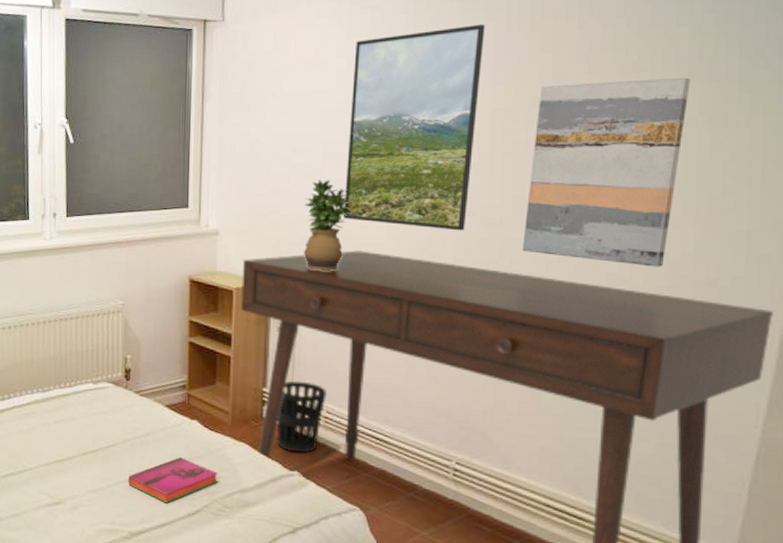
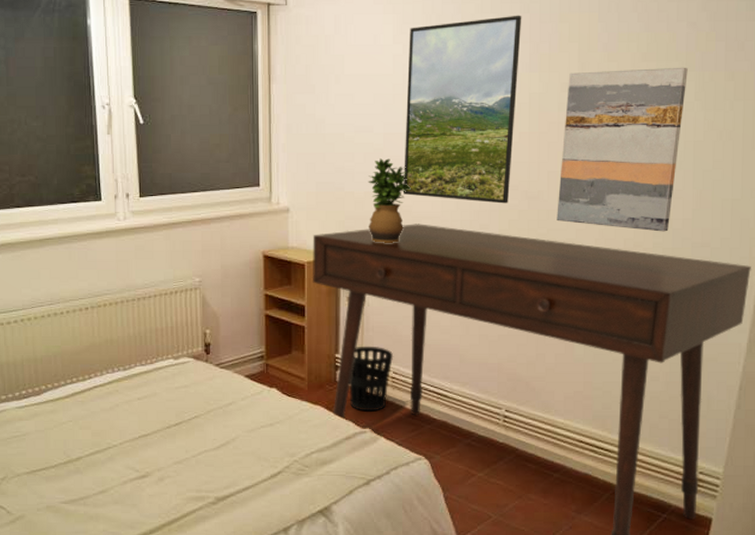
hardback book: present [128,457,218,504] -> none [212,424,297,468]

